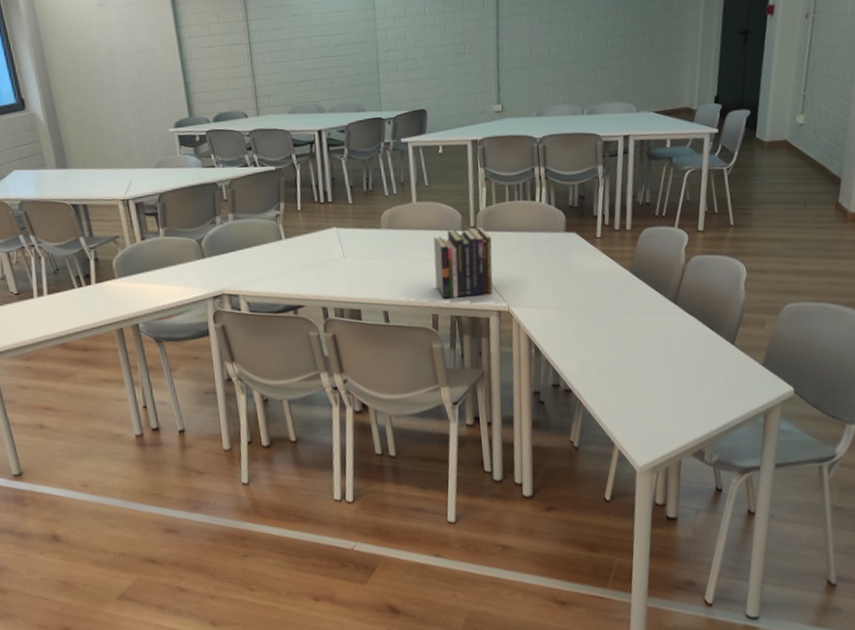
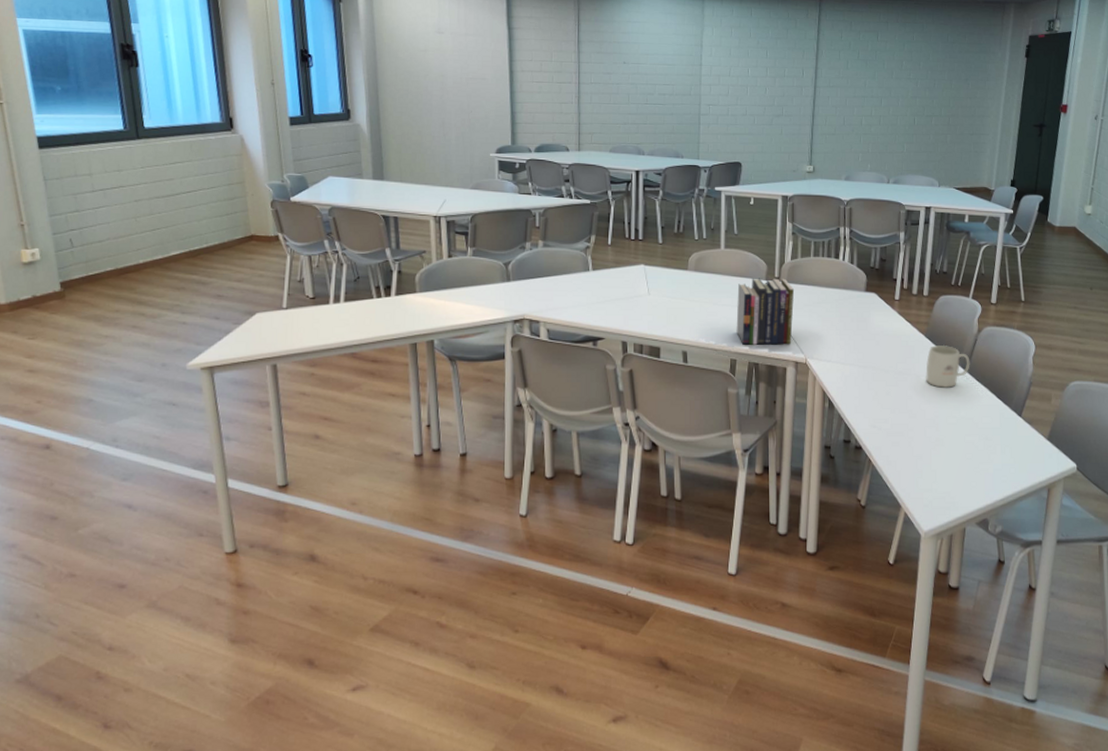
mug: none [633,279,679,323] -> present [926,344,970,388]

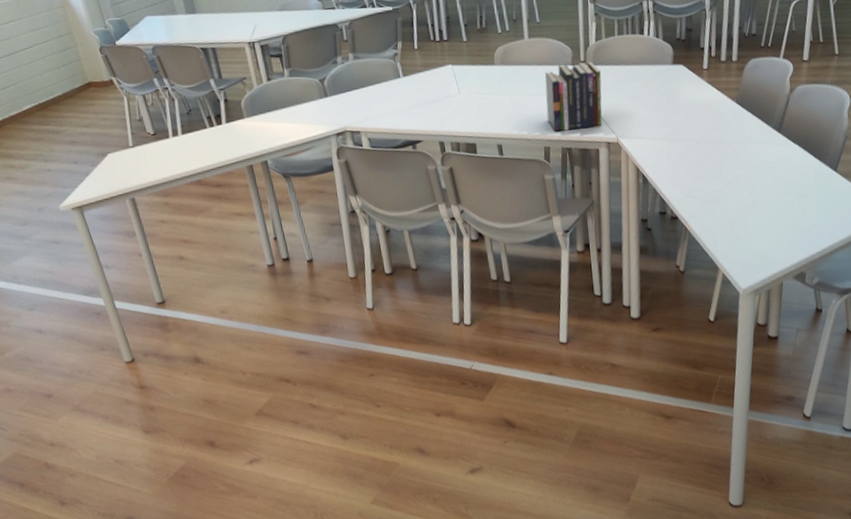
mug: present [926,344,970,388] -> none [738,108,783,152]

